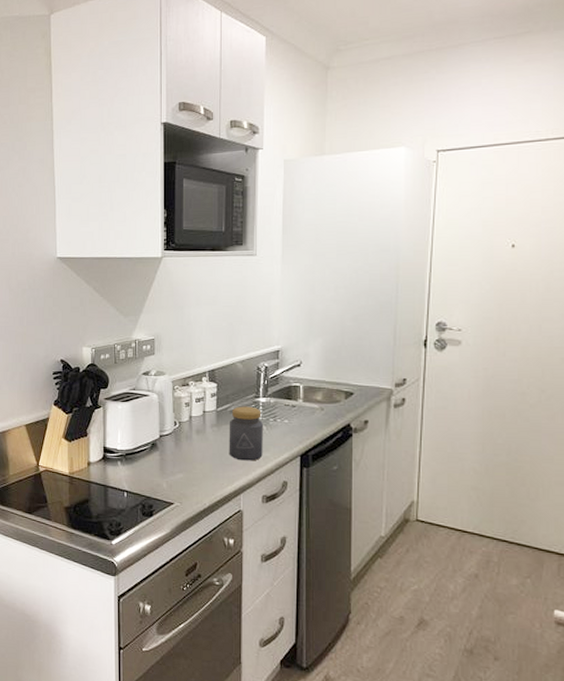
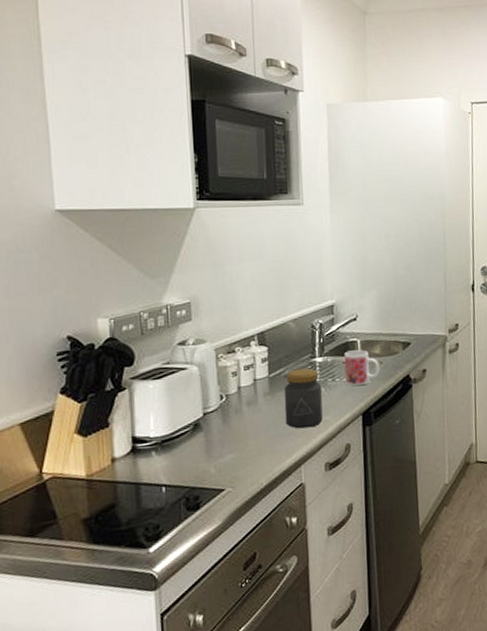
mug: none [286,394,320,429] -> present [344,350,380,387]

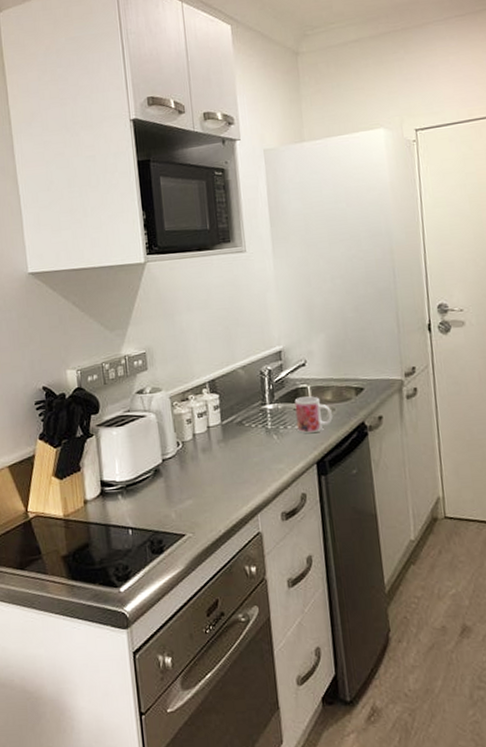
jar: present [283,368,323,429] -> none [236,415,277,477]

